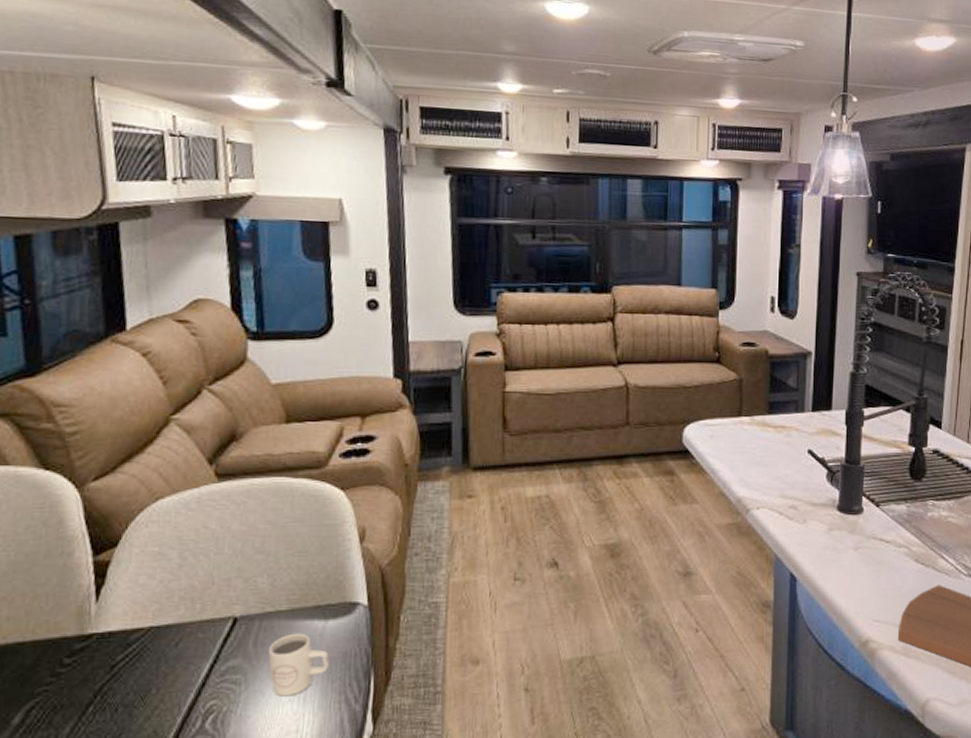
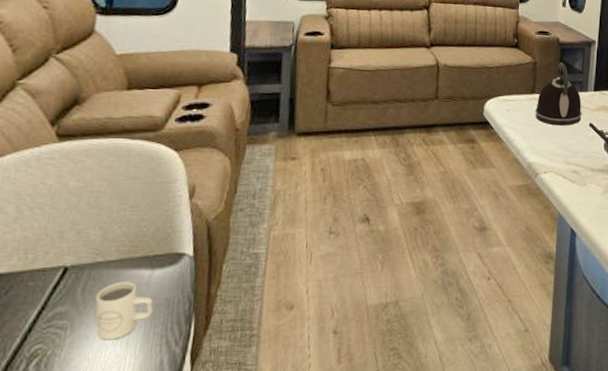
kettle: none [743,378,799,453] -> present [535,62,582,126]

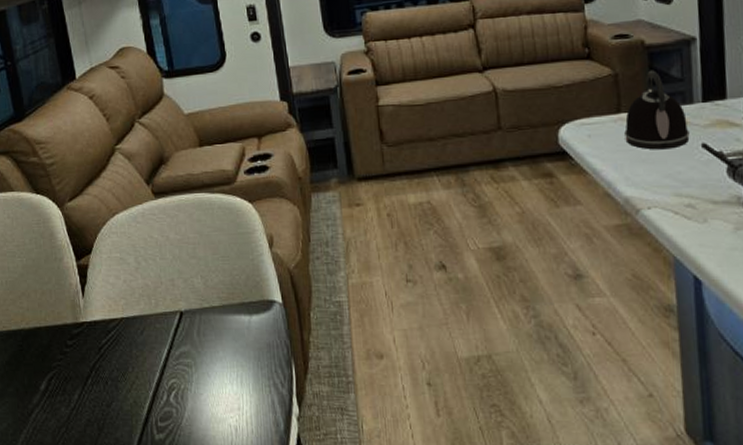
mug: present [94,281,154,341] -> none [209,326,258,379]

